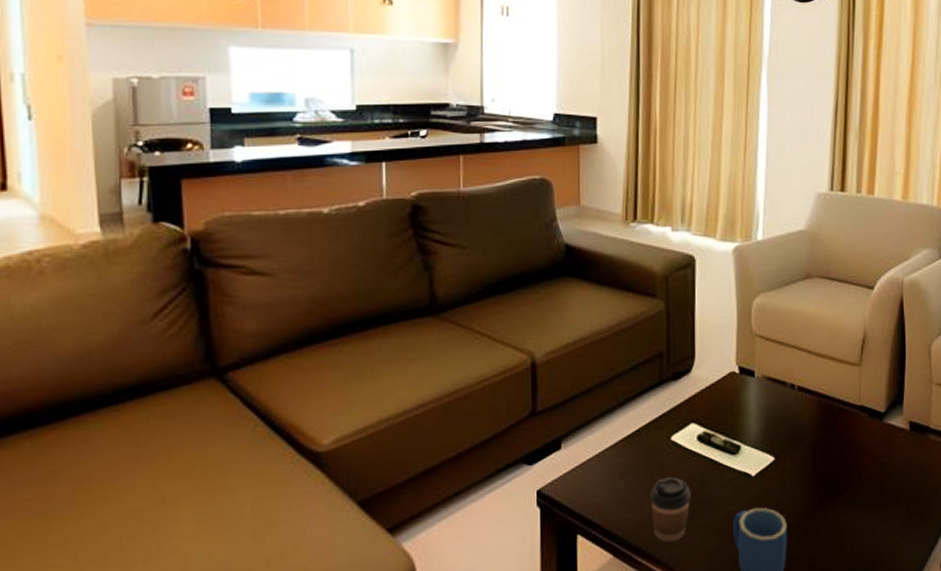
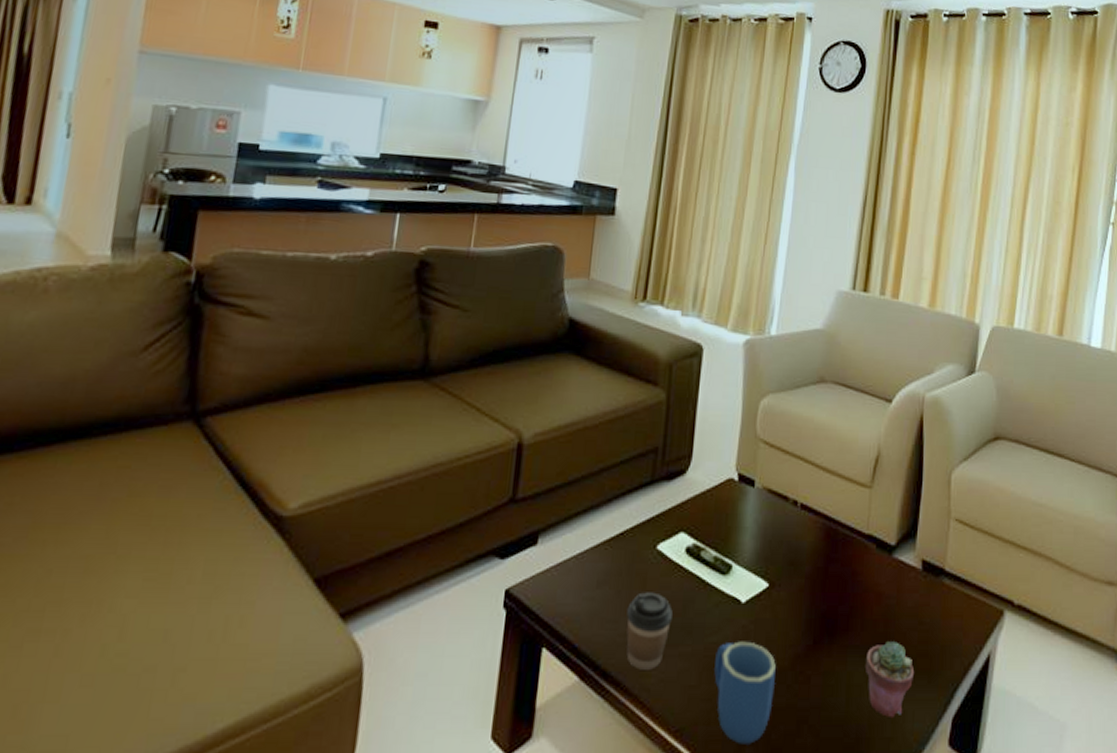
potted succulent: none [864,492,908,554] -> present [864,641,915,719]

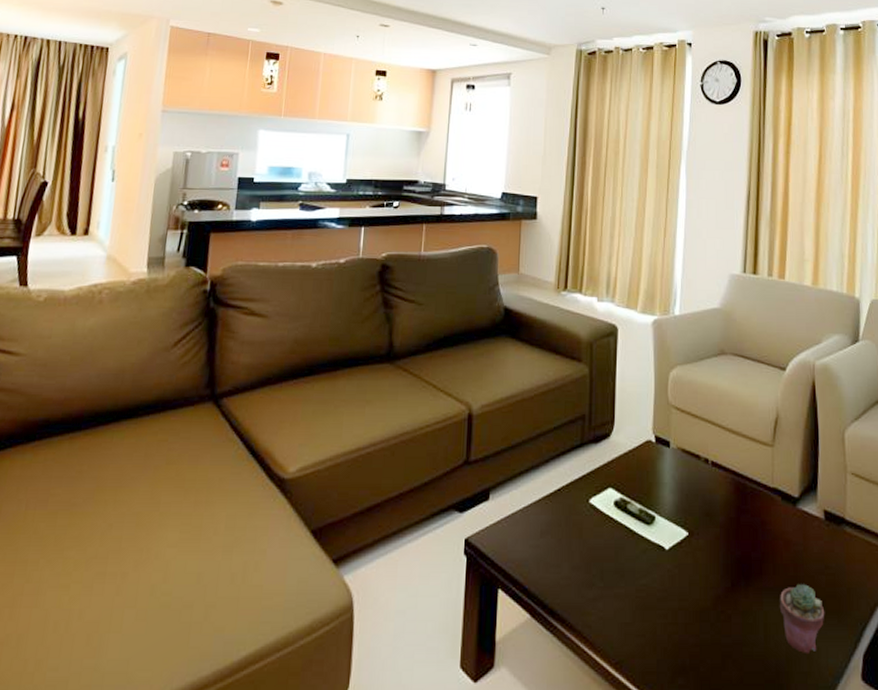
coffee cup: present [626,592,673,670] -> none [567,540,606,609]
mug: present [714,641,776,744] -> none [646,584,701,676]

